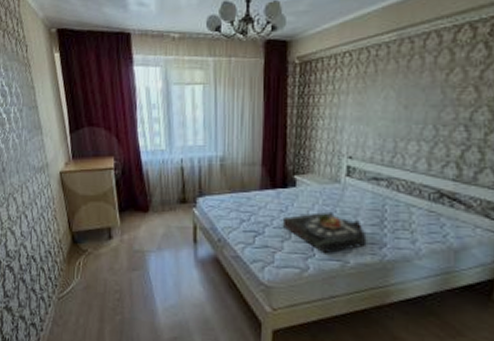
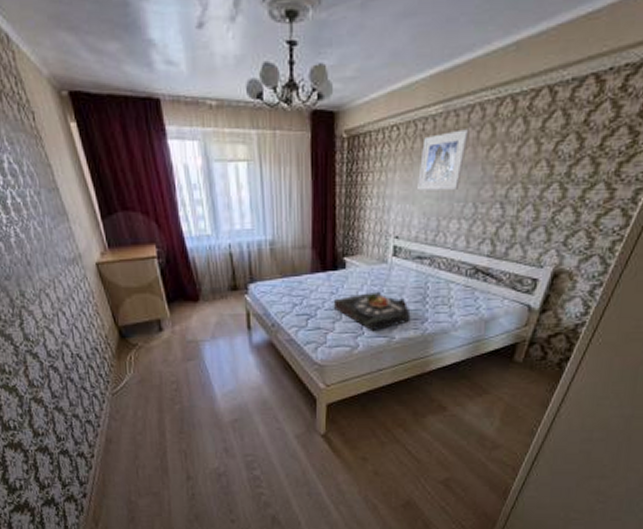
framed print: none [372,54,425,112] -> present [417,129,469,191]

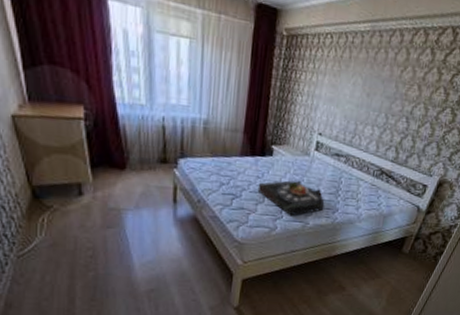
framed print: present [417,129,469,191] -> none [342,48,389,100]

